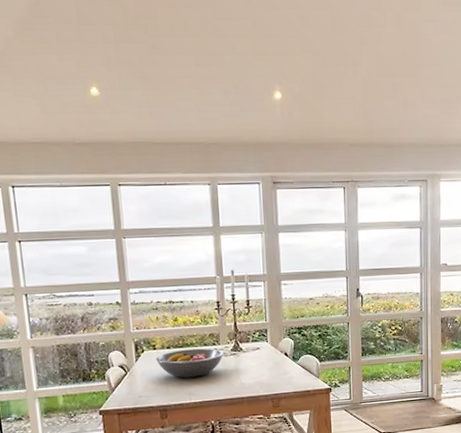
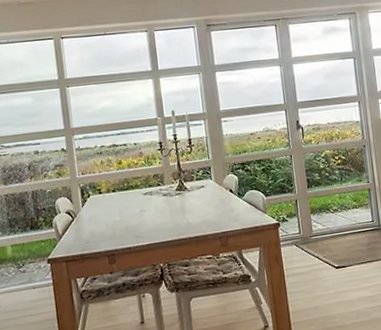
fruit bowl: present [156,348,224,378] -> none [102,189,169,221]

